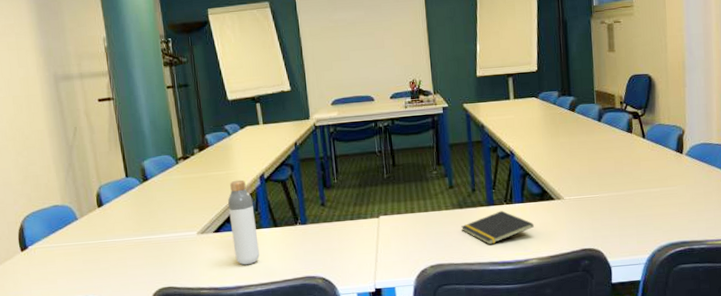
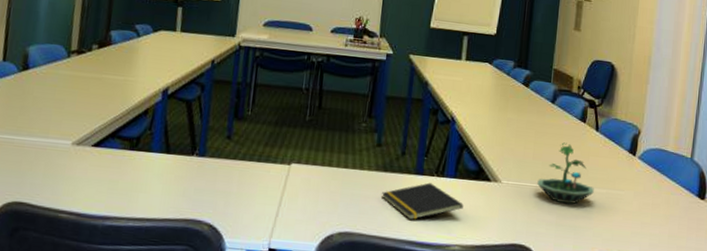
bottle: present [228,179,260,265] -> none [111,89,148,192]
terrarium: none [596,154,649,207] -> present [537,142,594,205]

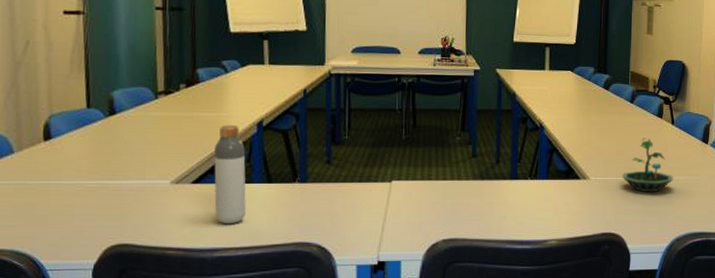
bottle: none [111,89,148,192] -> present [214,124,246,223]
notepad: present [382,182,463,221] -> none [481,186,557,222]

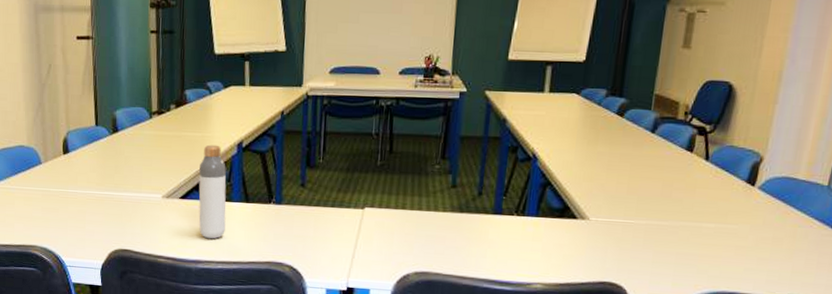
terrarium: present [622,138,673,193] -> none [631,175,700,241]

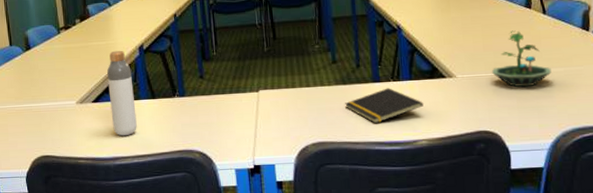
notepad: none [458,222,546,260] -> present [345,88,424,124]
terrarium: none [631,175,700,241] -> present [492,30,552,87]

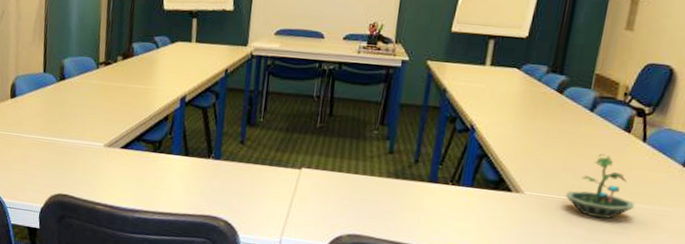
bottle: present [107,50,137,136] -> none [138,97,168,190]
notepad: present [345,88,424,124] -> none [392,191,480,227]

